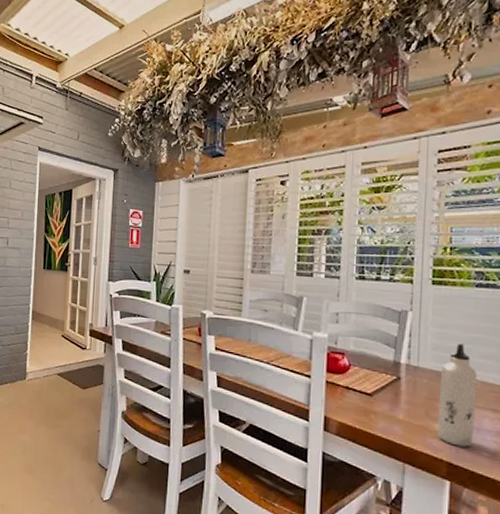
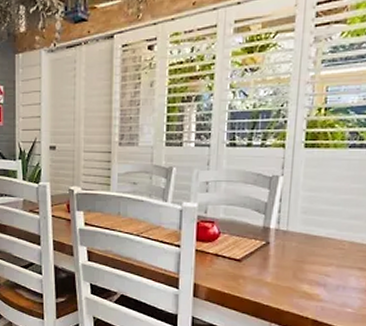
water bottle: present [437,342,478,447] -> none [304,205,346,305]

